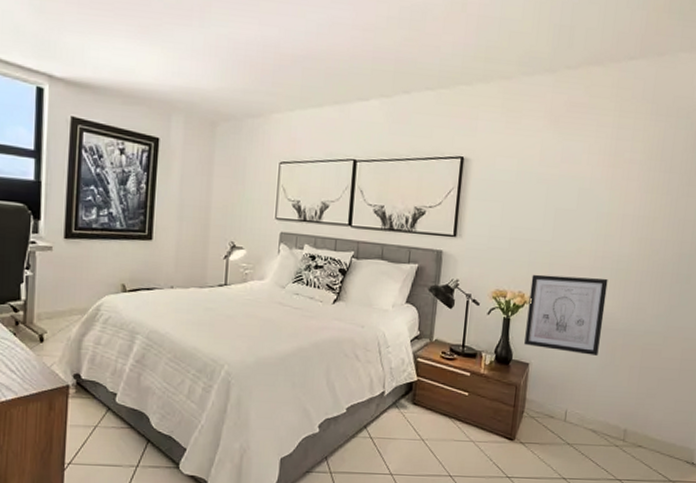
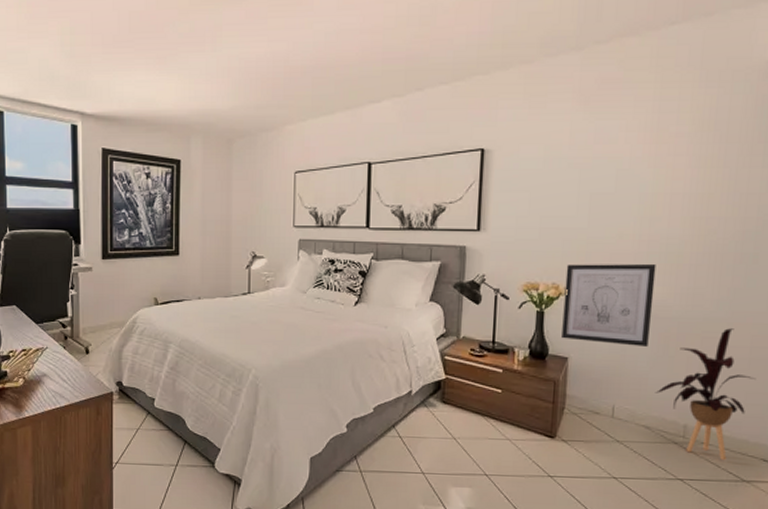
house plant: none [601,341,684,462] -> present [655,328,756,460]

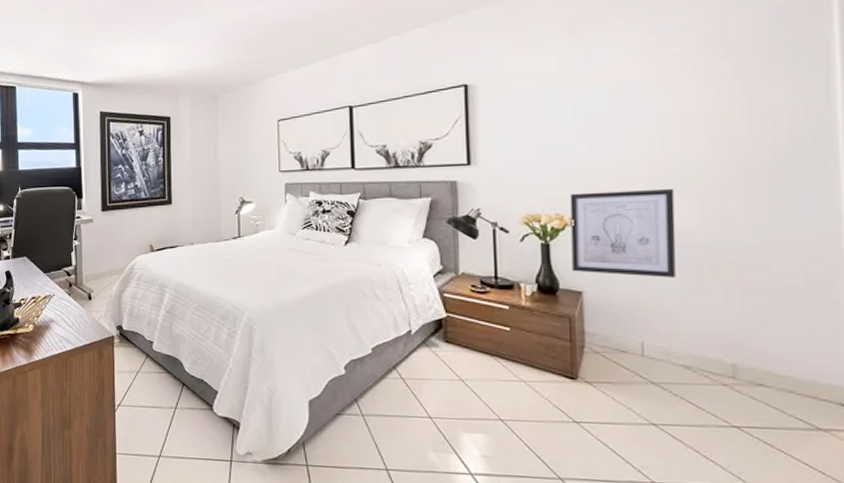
house plant: present [655,328,756,460] -> none [691,254,817,404]

